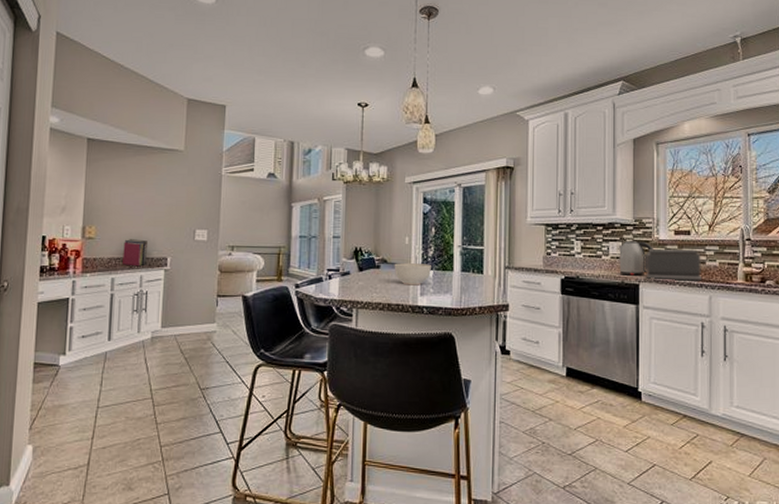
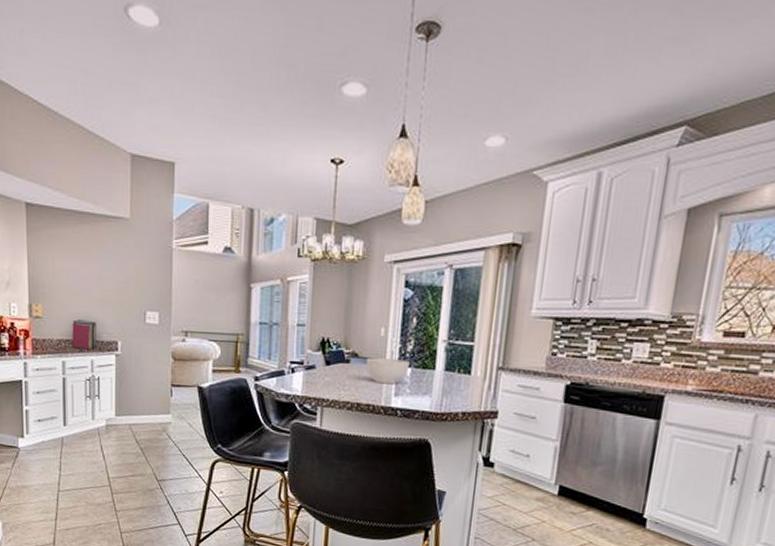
kettle: present [618,240,653,276] -> none [641,341,691,386]
toaster: present [642,248,701,281] -> none [674,353,755,396]

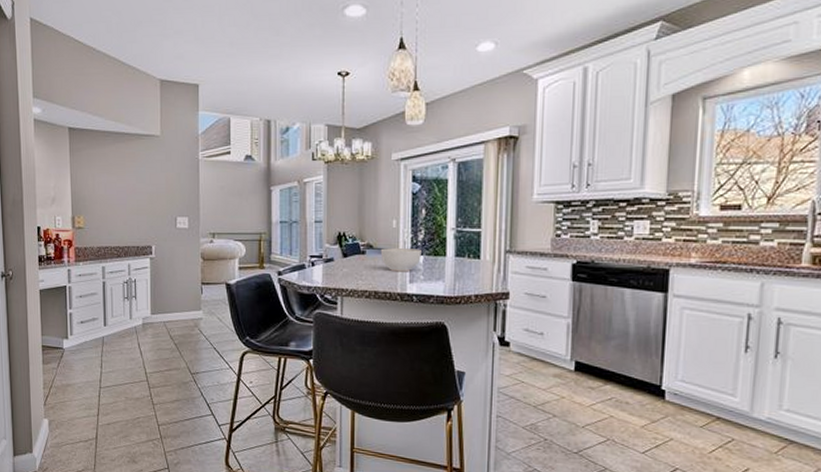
books: present [72,319,96,350] -> none [110,228,133,255]

